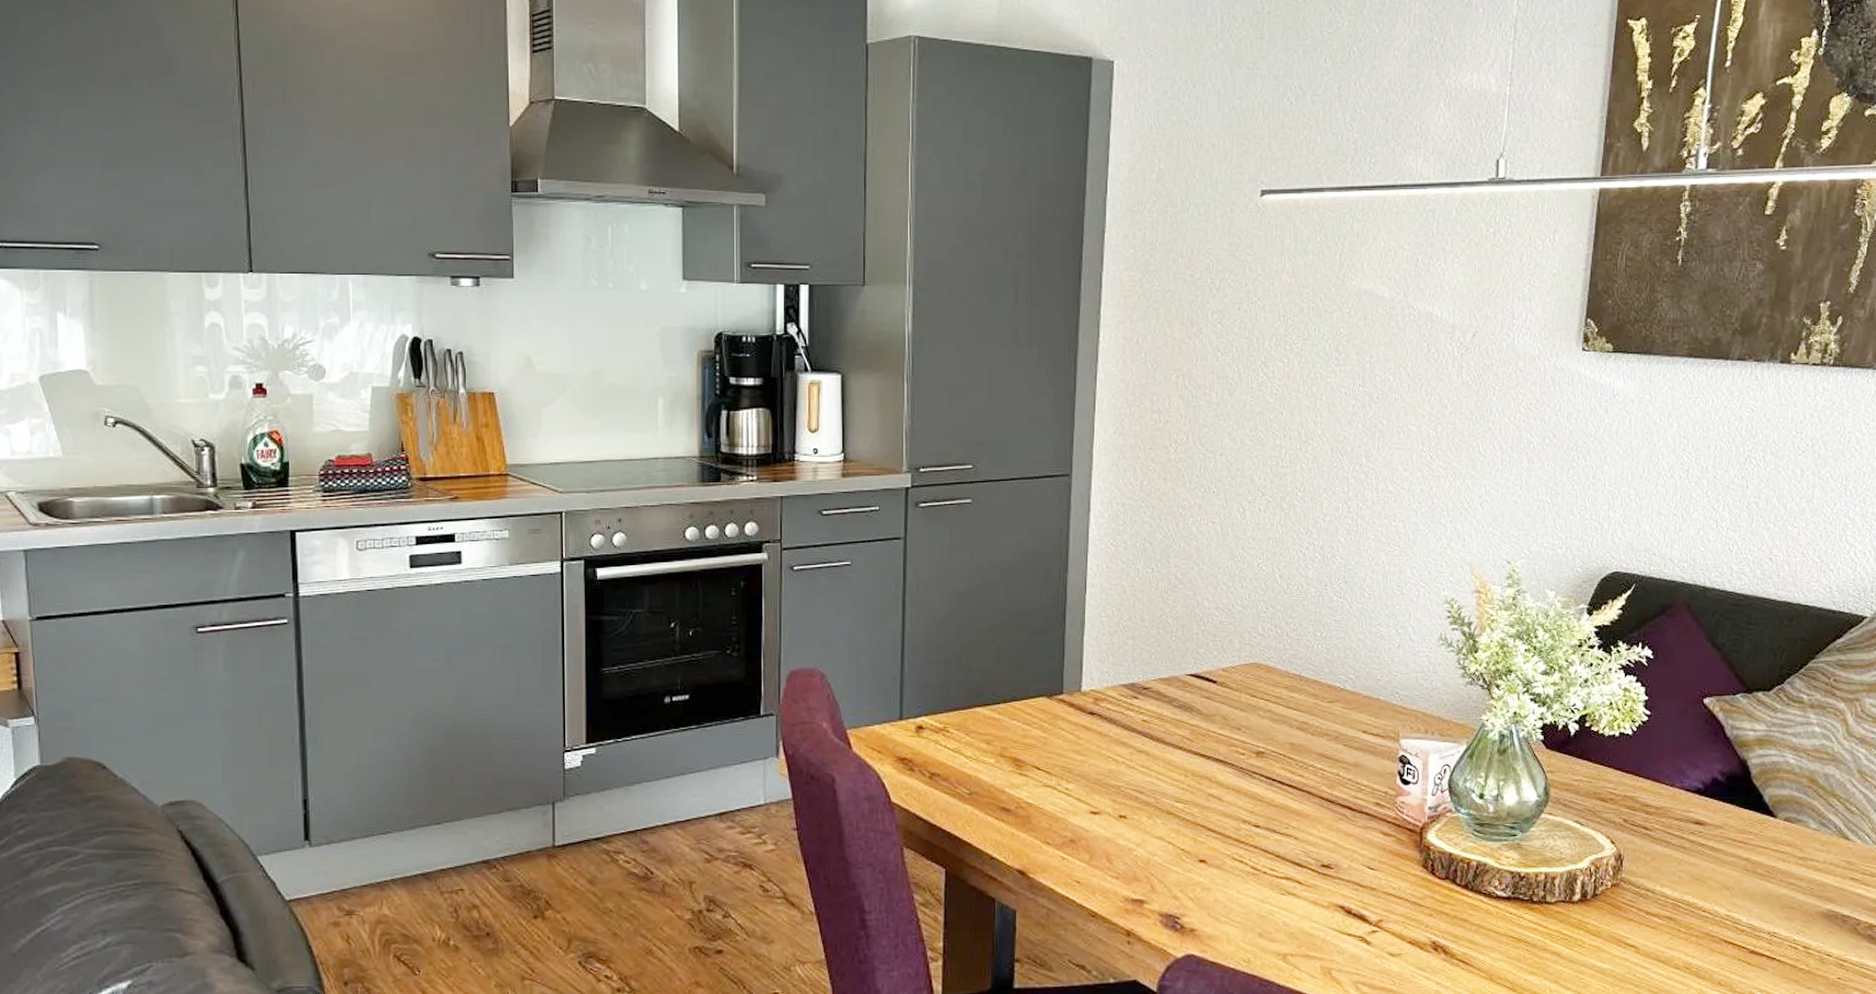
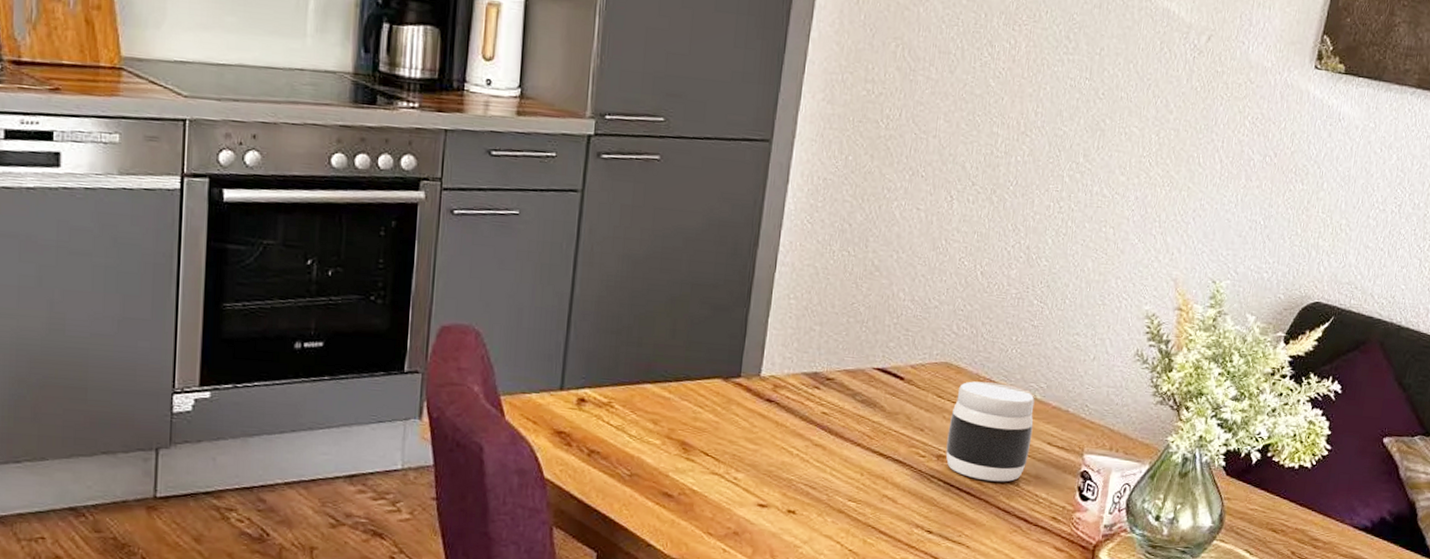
jar: none [1264,678,1347,773] -> present [945,381,1035,482]

